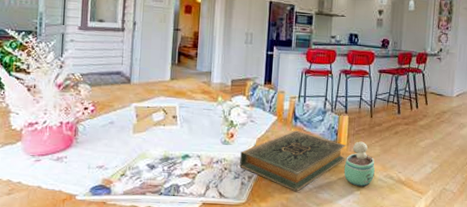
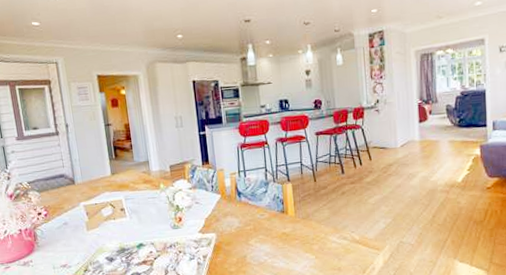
hardback book: present [240,130,347,192] -> none [191,205,296,265]
chocolate milk: present [344,141,375,186] -> none [295,207,327,251]

